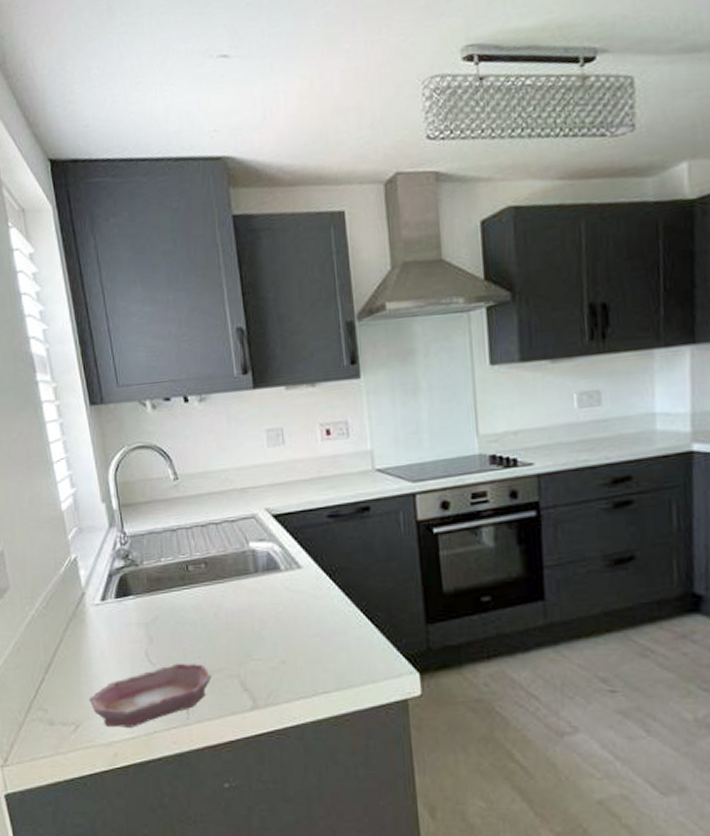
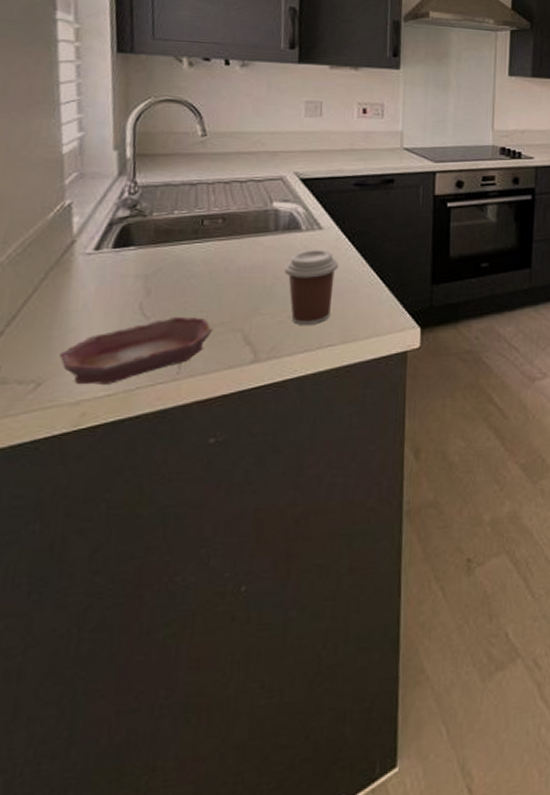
coffee cup: none [269,590,323,671] -> present [284,249,338,325]

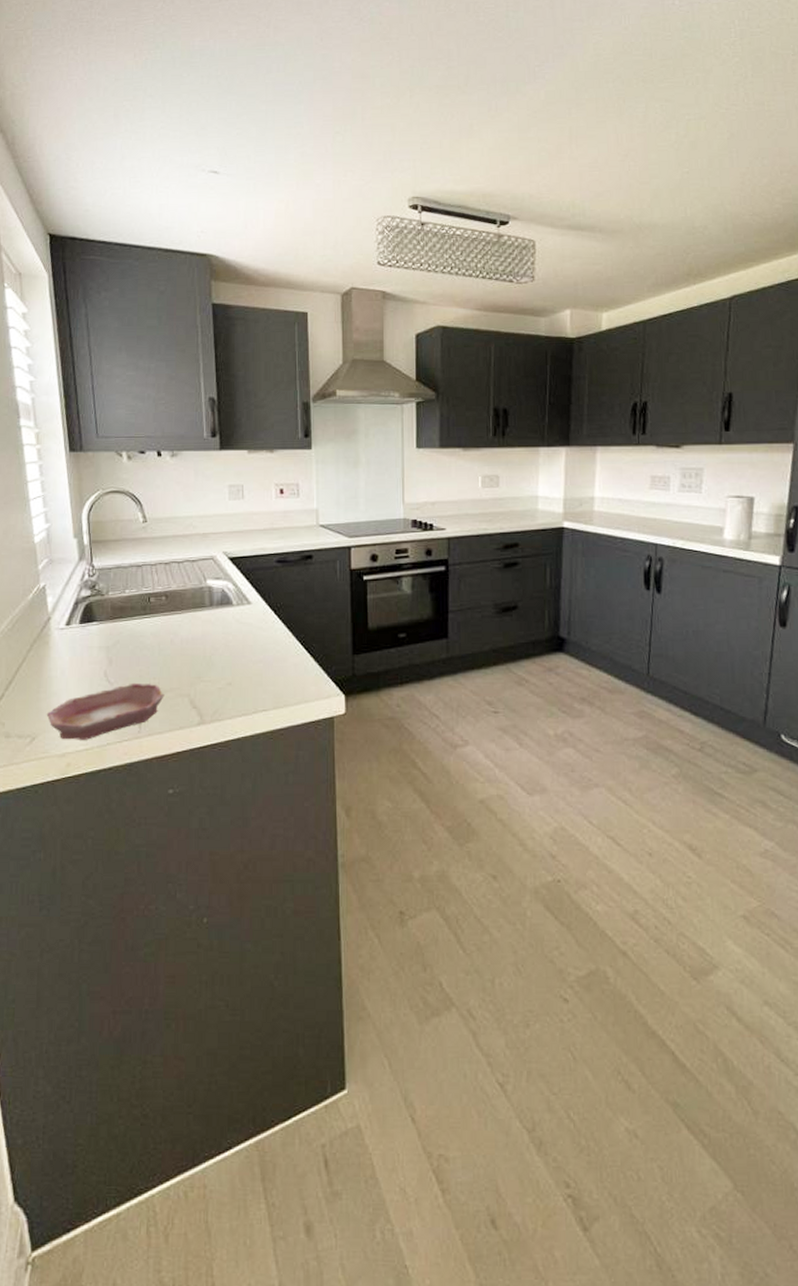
coffee cup: present [284,249,338,325] -> none [220,622,267,691]

